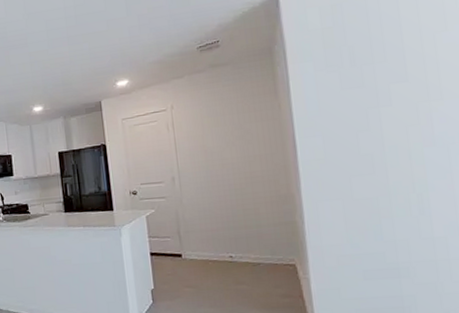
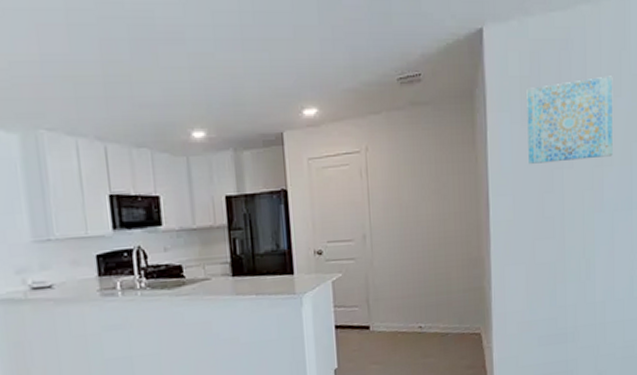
wall art: none [330,13,442,106] -> present [526,76,613,164]

